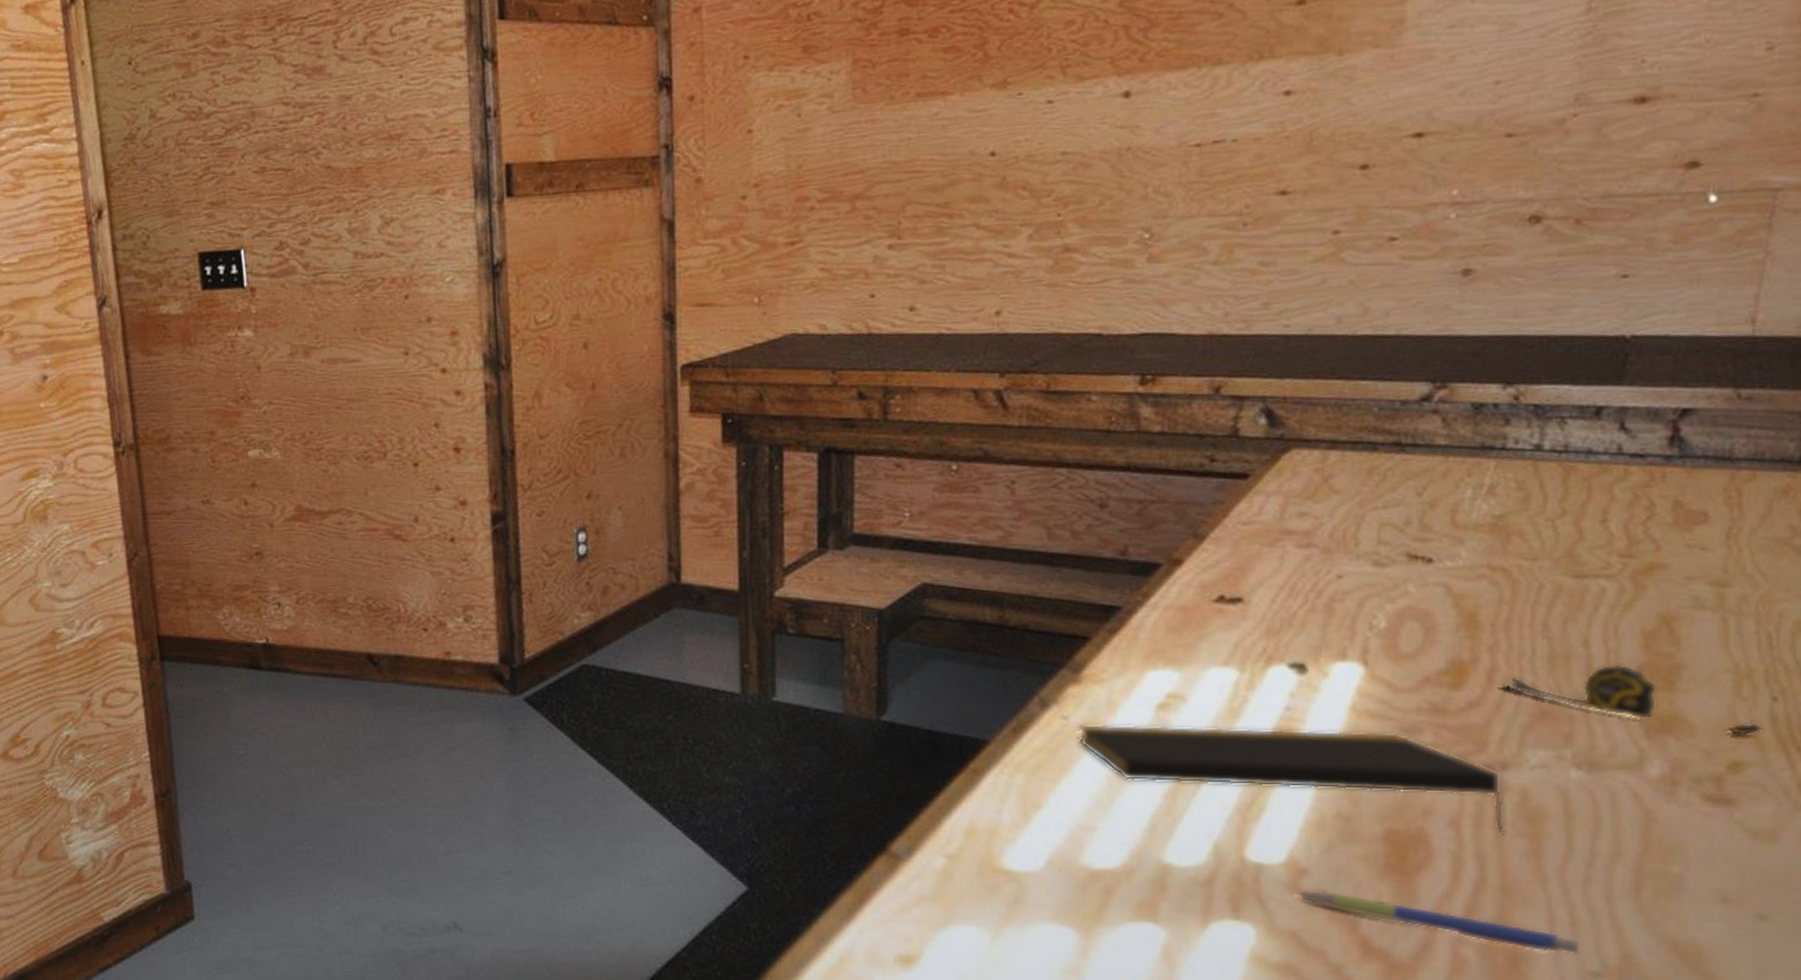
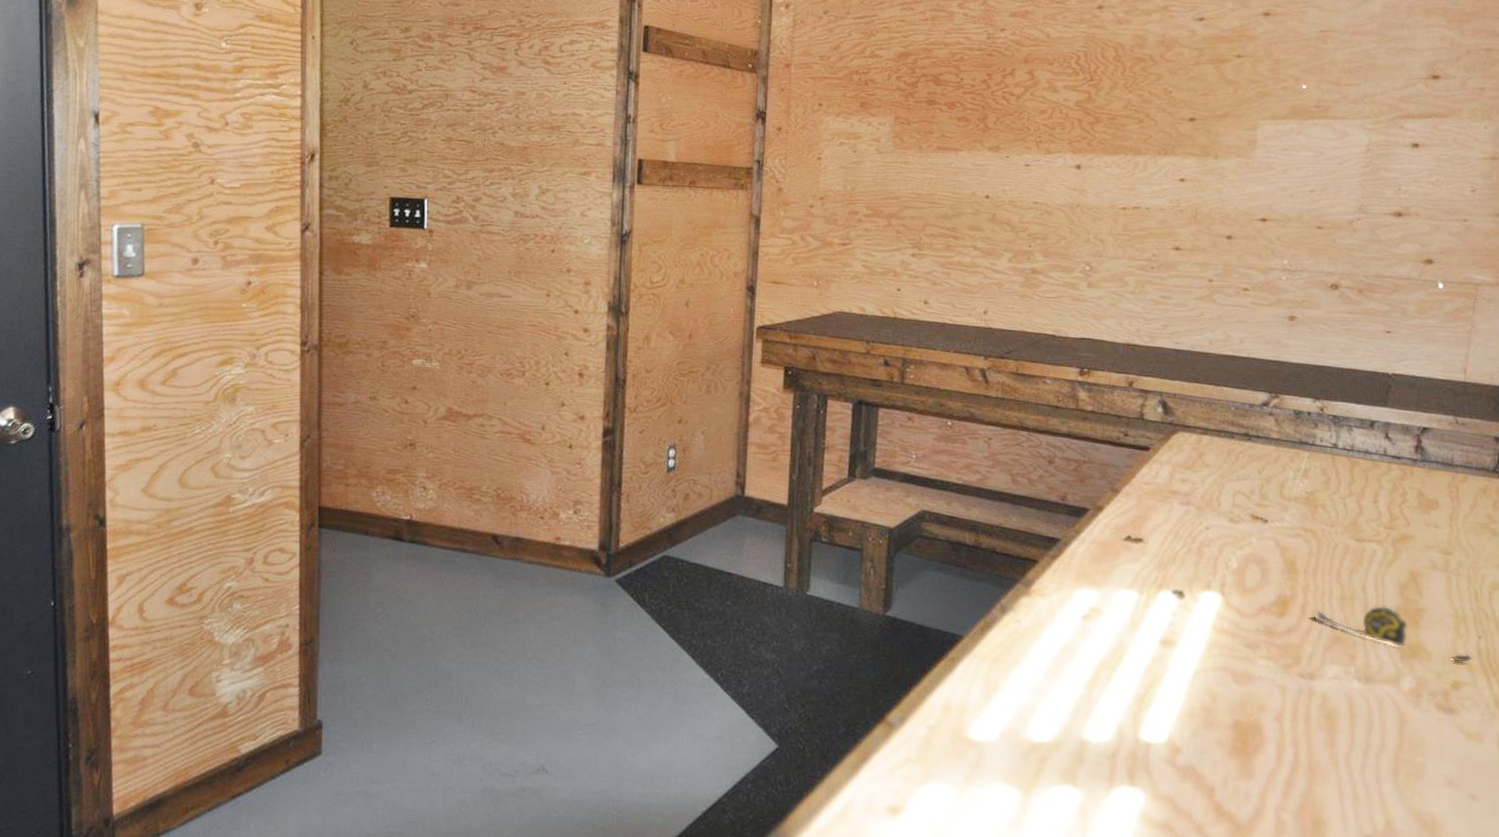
notepad: present [1078,723,1505,835] -> none [1027,627,1312,728]
pen: present [1297,890,1579,954] -> none [1173,764,1358,821]

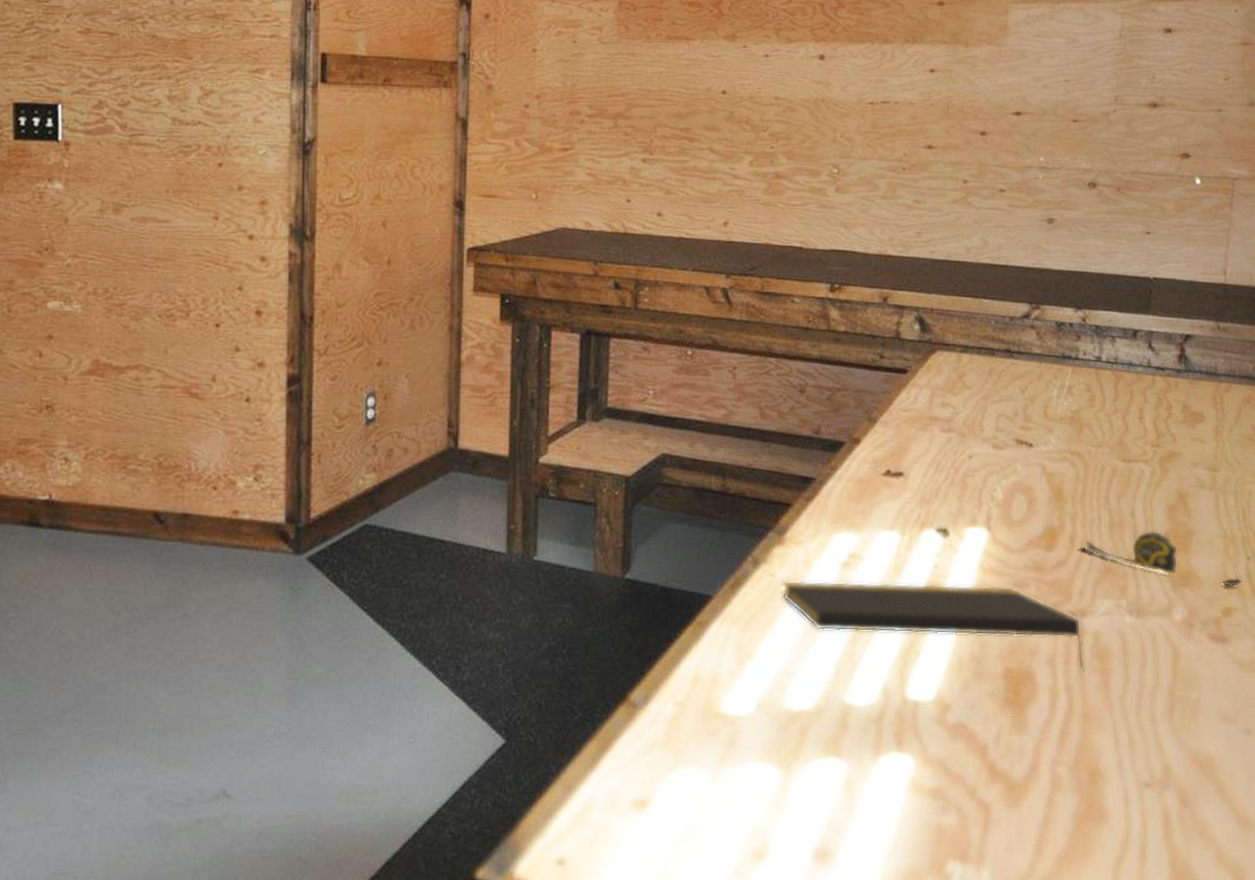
notepad: none [1027,627,1312,728] -> present [782,580,1084,671]

